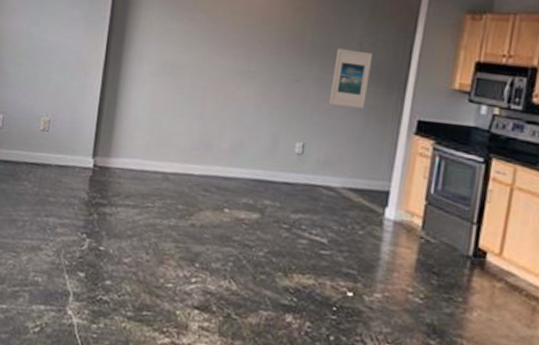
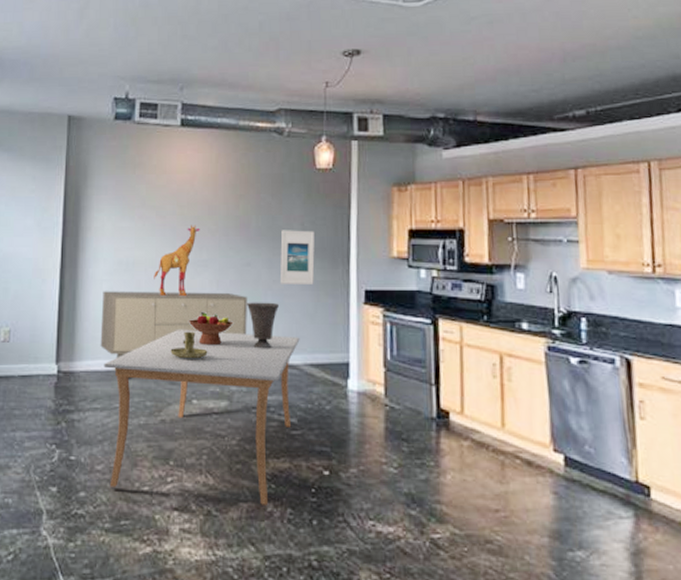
dining table: none [135,138,342,316] -> present [104,330,300,505]
sideboard: none [137,92,292,171] -> present [100,291,247,370]
decorative sculpture: none [198,33,251,107] -> present [154,225,200,297]
candle holder: none [207,141,246,170] -> present [170,331,208,359]
fruit bowl: none [228,123,275,159] -> present [188,311,234,346]
vase: none [291,119,324,168] -> present [247,302,279,348]

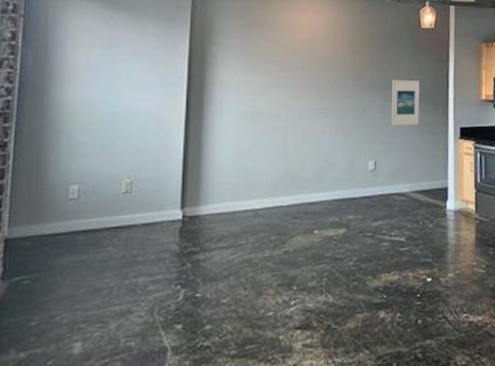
sideboard: present [100,291,247,370] -> none [226,135,363,211]
dining table: present [104,330,300,505] -> none [229,169,408,317]
decorative sculpture: present [154,225,200,297] -> none [278,77,321,141]
candle holder: present [170,331,208,359] -> none [293,171,328,196]
fruit bowl: present [188,311,234,346] -> none [310,152,351,182]
vase: present [247,302,279,348] -> none [363,141,390,181]

